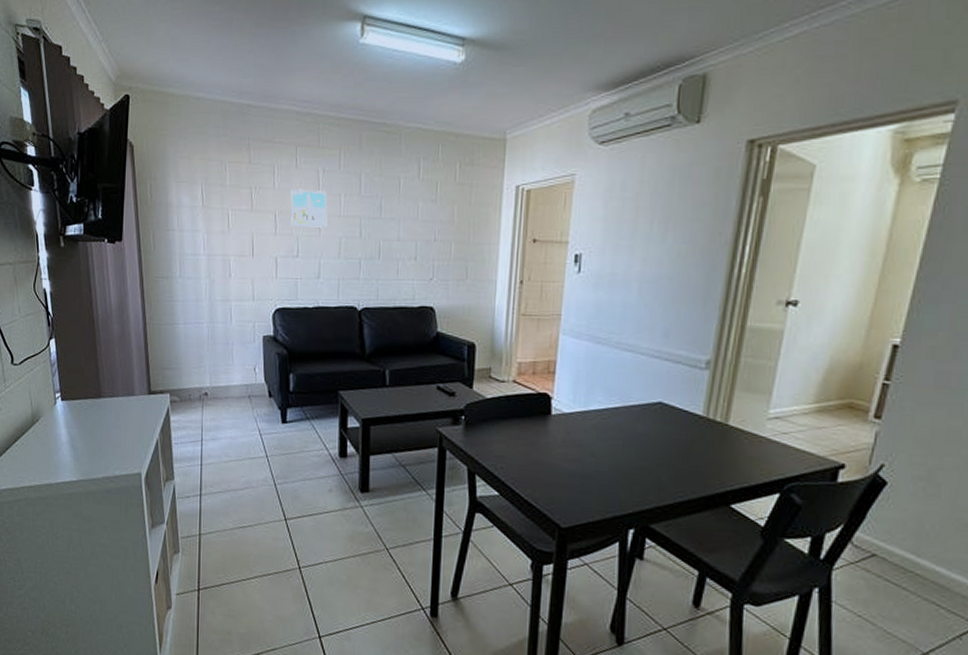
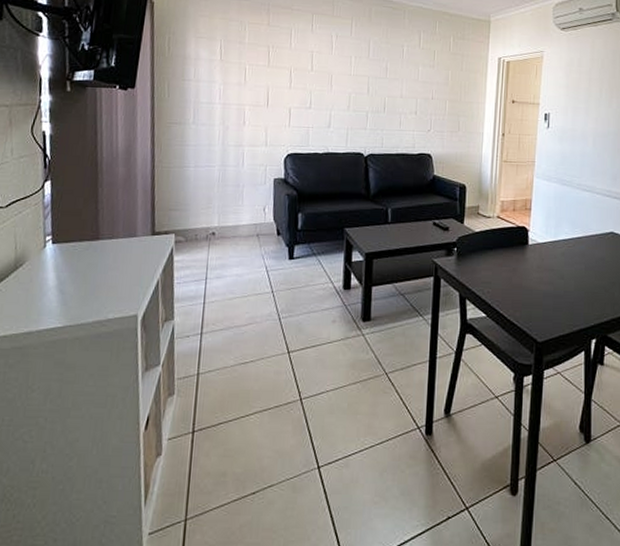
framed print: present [290,189,328,227] -> none [305,50,339,84]

